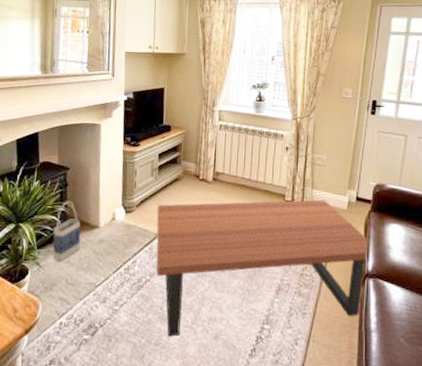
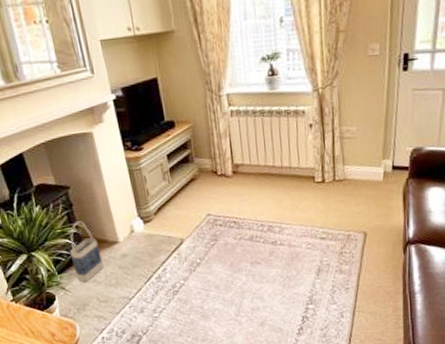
coffee table: present [156,199,370,337] -> none [176,174,409,331]

